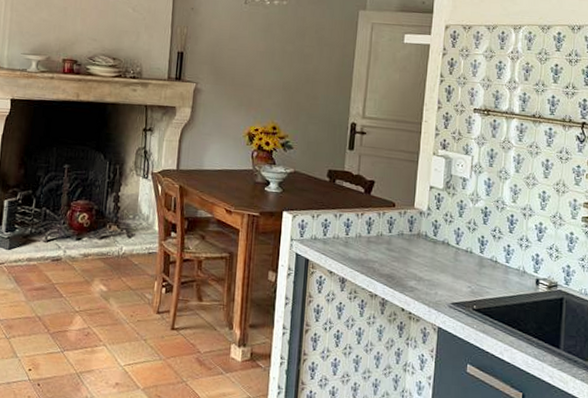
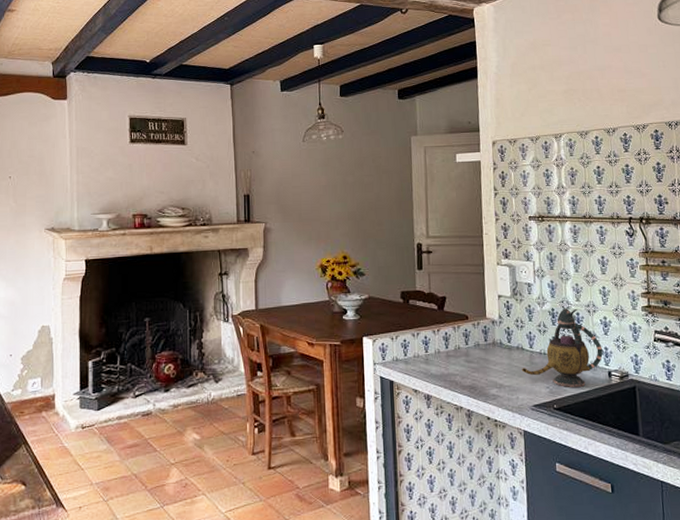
teapot: none [445,207,533,291] -> present [522,307,603,387]

